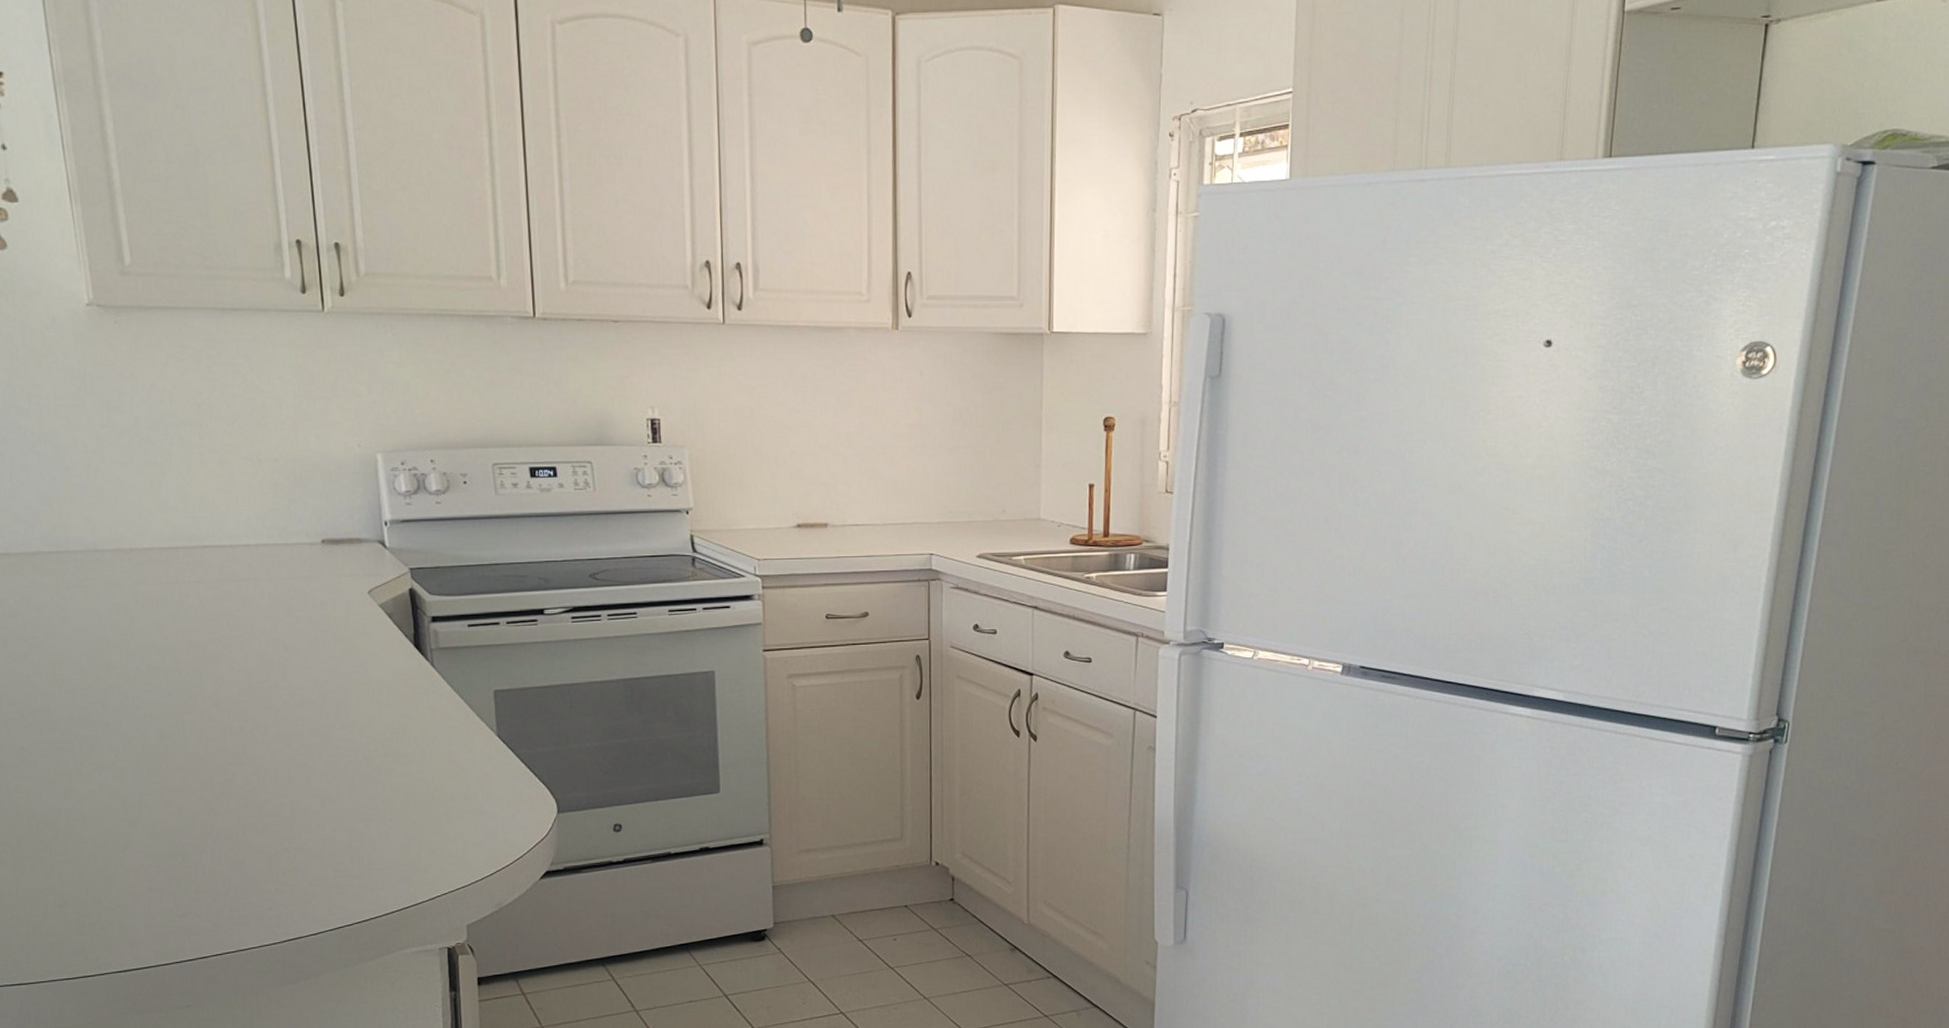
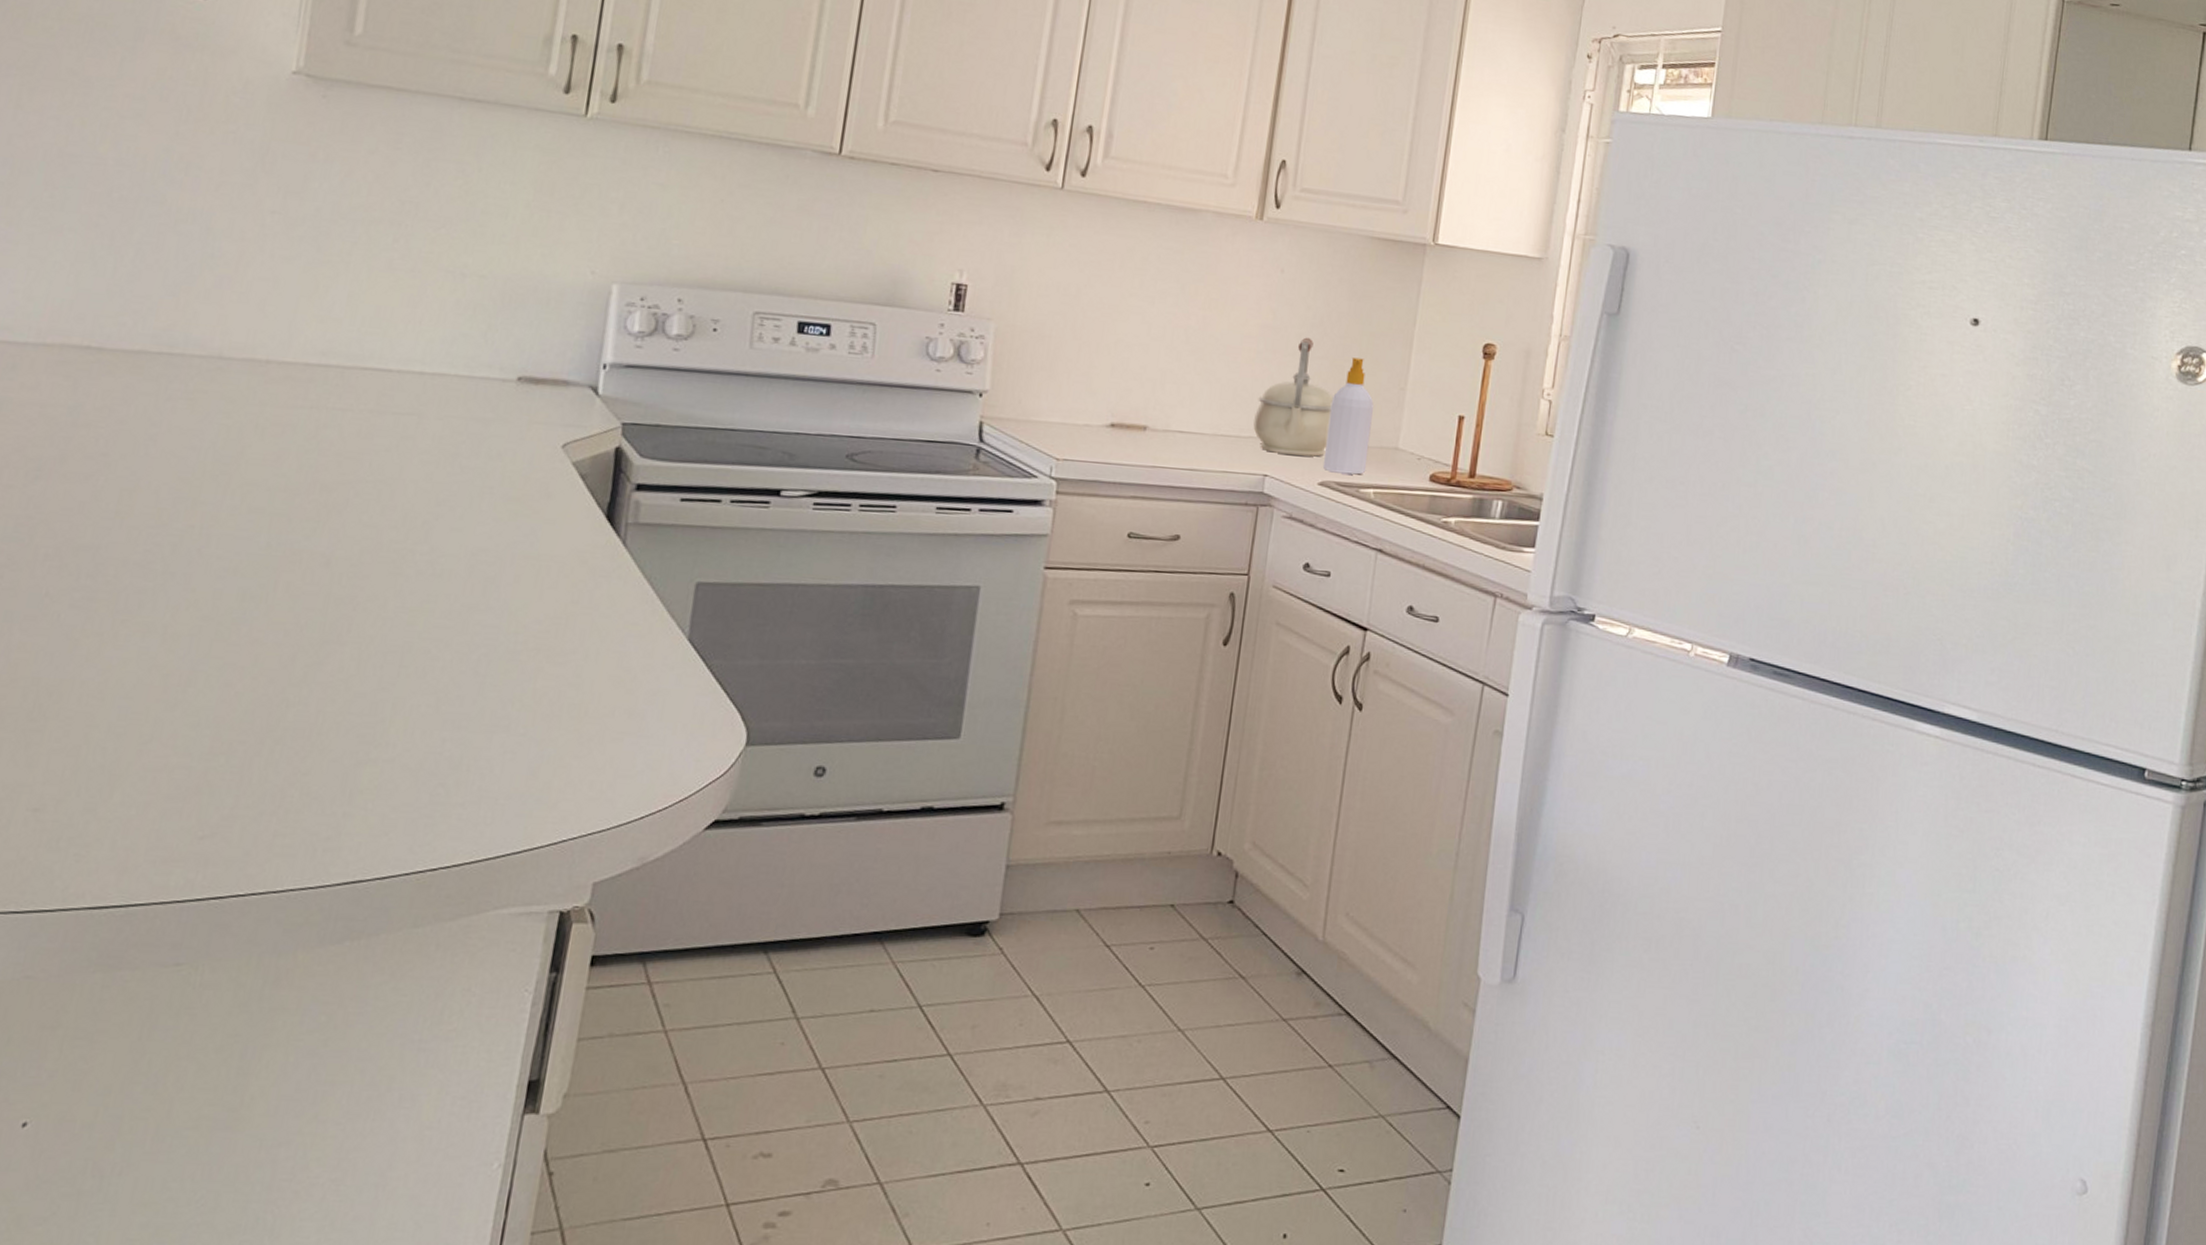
kettle: none [915,430,981,534] -> present [1253,337,1334,457]
soap bottle: none [978,443,1016,546] -> present [1322,357,1374,475]

